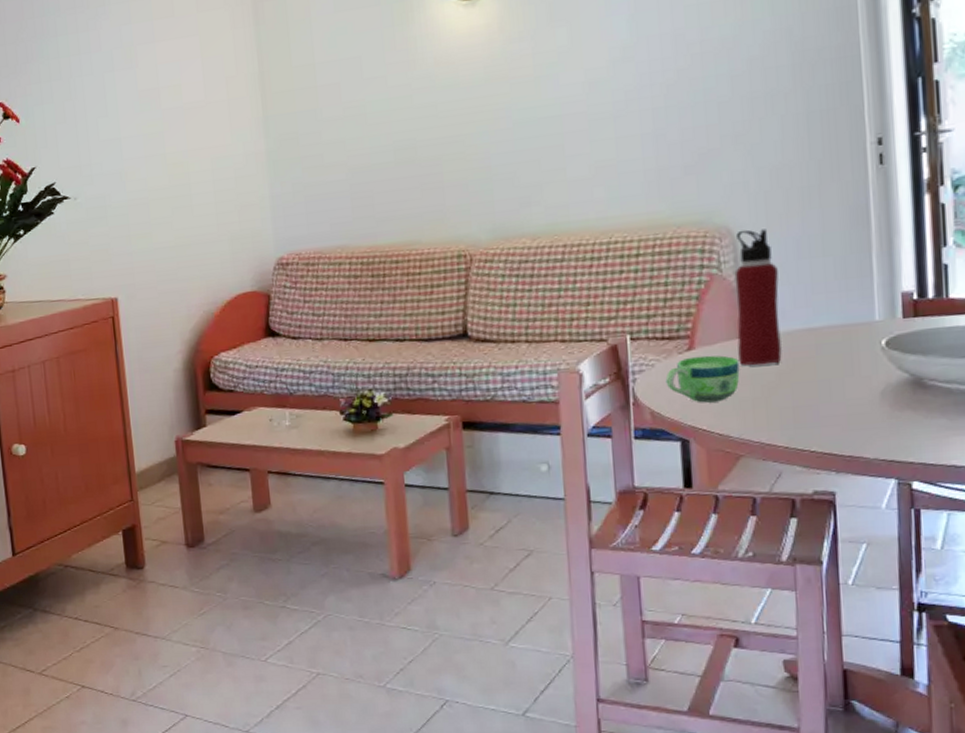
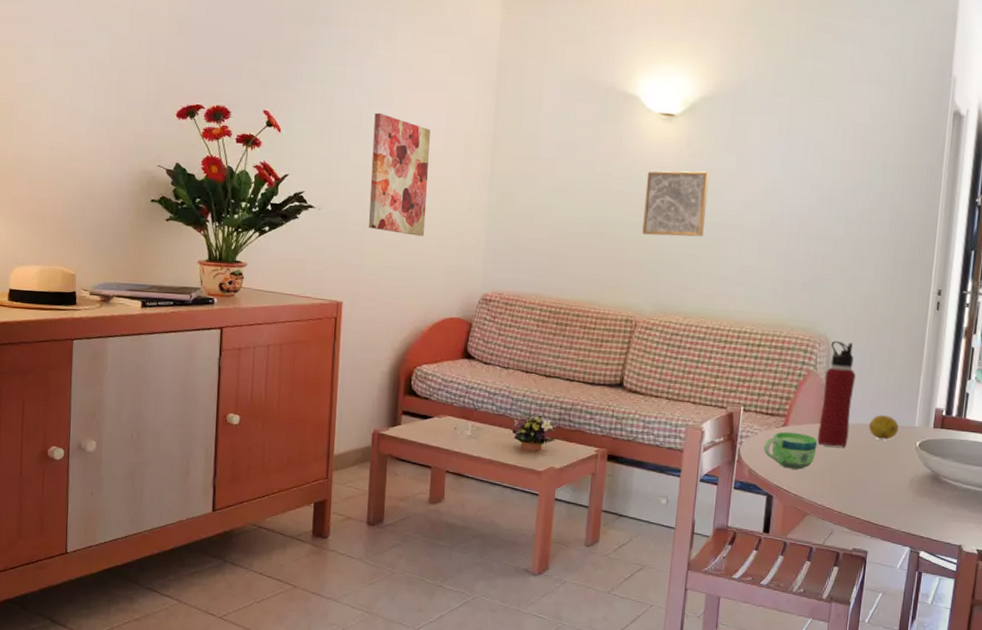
wall art: none [119,76,198,209] -> present [369,112,430,236]
wall art: none [455,56,540,149] -> present [642,171,710,237]
fruit: none [808,313,852,346] -> present [869,415,899,440]

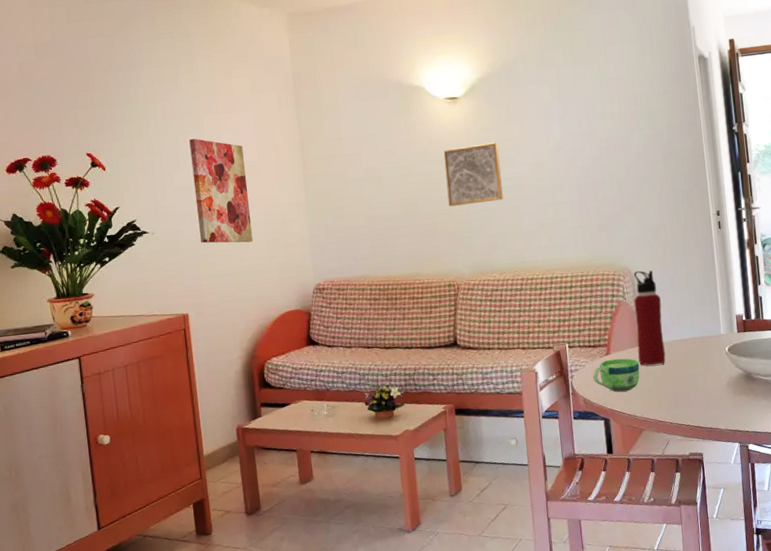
fruit: present [869,415,899,440] -> none [681,329,708,351]

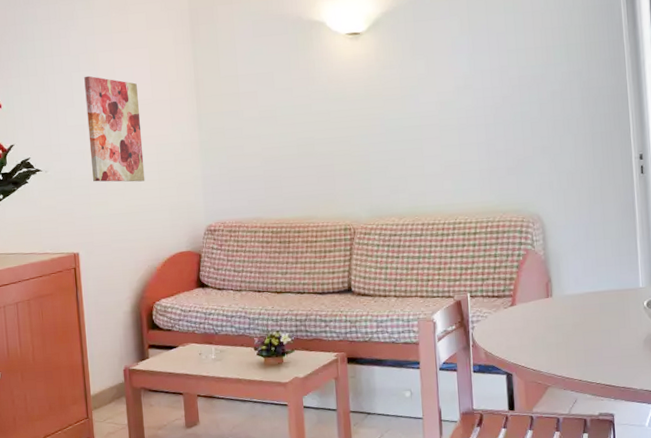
wall art: present [443,142,503,206] -> none [343,80,405,147]
cup: present [592,358,640,393] -> none [495,310,548,346]
water bottle: present [634,270,666,366] -> none [543,217,577,319]

